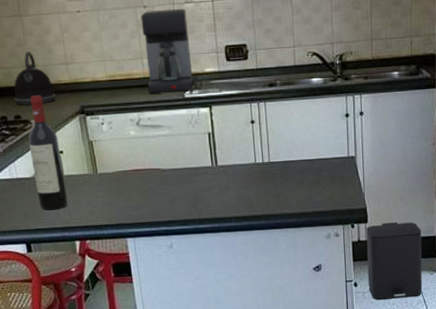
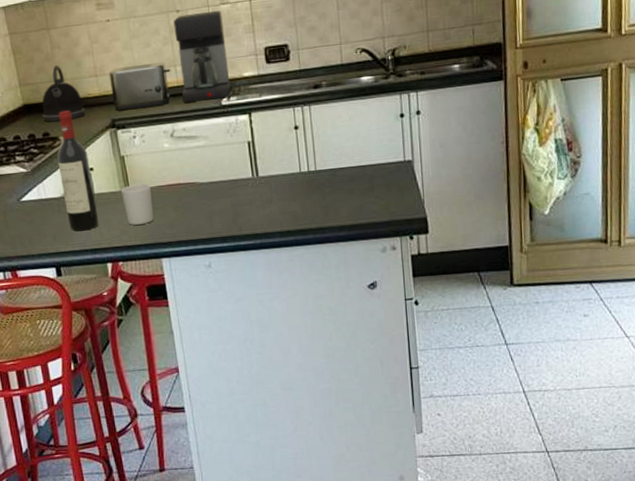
toaster: none [78,54,138,98] -> present [108,61,171,111]
mug: none [89,168,120,206] -> present [120,183,154,225]
pedal bin: present [366,222,423,300] -> none [426,231,495,320]

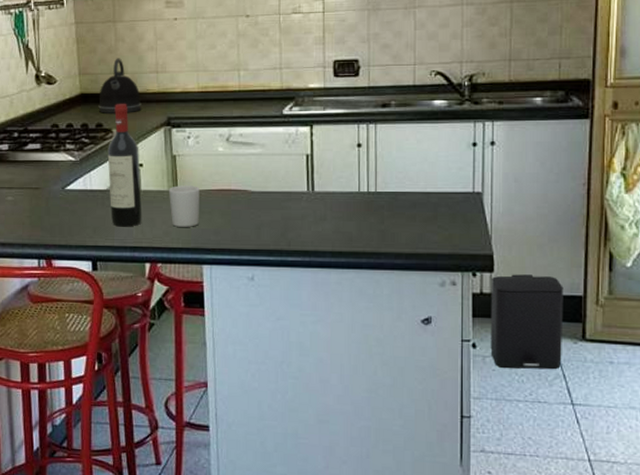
toaster: present [108,61,171,111] -> none [170,65,234,110]
coffee maker: present [173,10,232,103] -> none [242,19,296,108]
pedal bin: none [426,231,495,320] -> present [490,274,564,369]

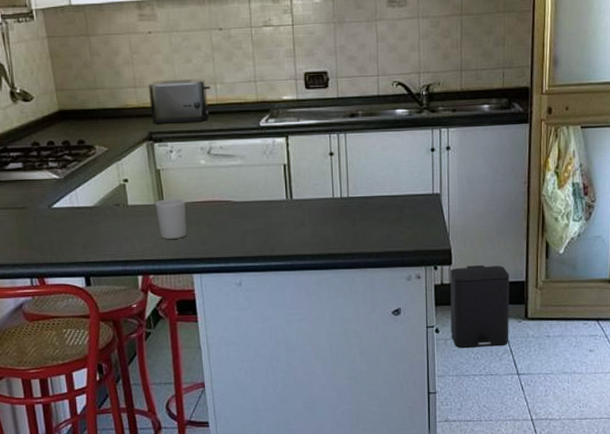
kettle: present [98,58,142,113] -> none [78,73,122,130]
wine bottle: present [107,104,142,227] -> none [91,120,132,242]
toaster: none [170,65,234,110] -> present [148,78,211,124]

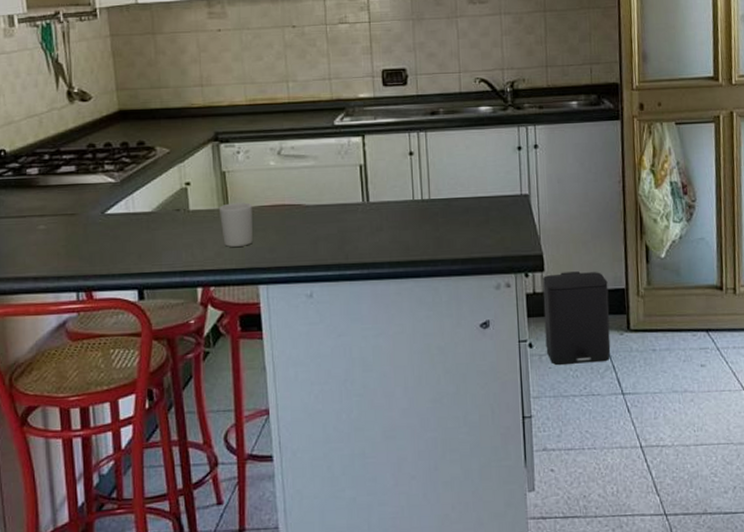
toaster: present [148,78,211,124] -> none [215,76,282,124]

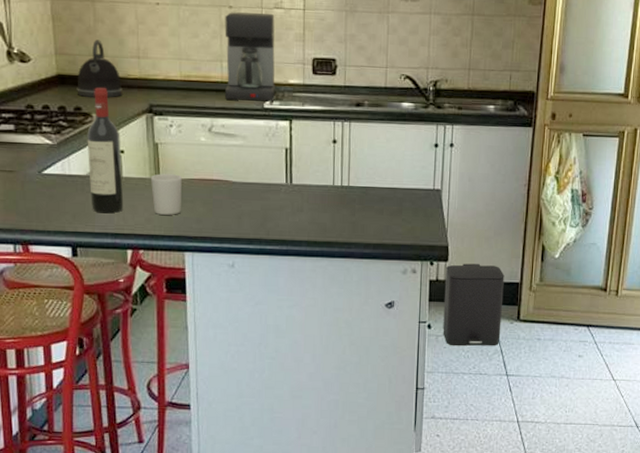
kettle: none [139,71,186,131] -> present [77,39,123,97]
wine bottle: none [151,120,192,251] -> present [87,87,124,214]
coffee maker: none [289,29,346,120] -> present [224,12,276,102]

